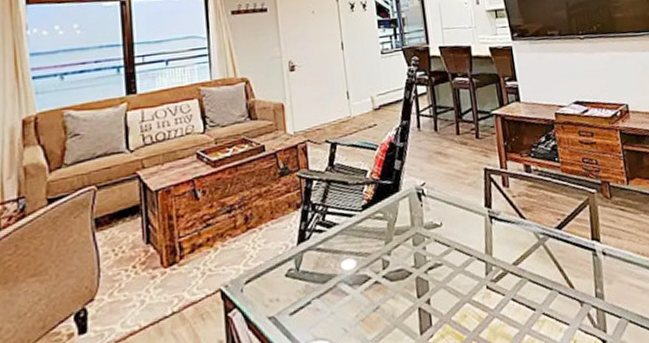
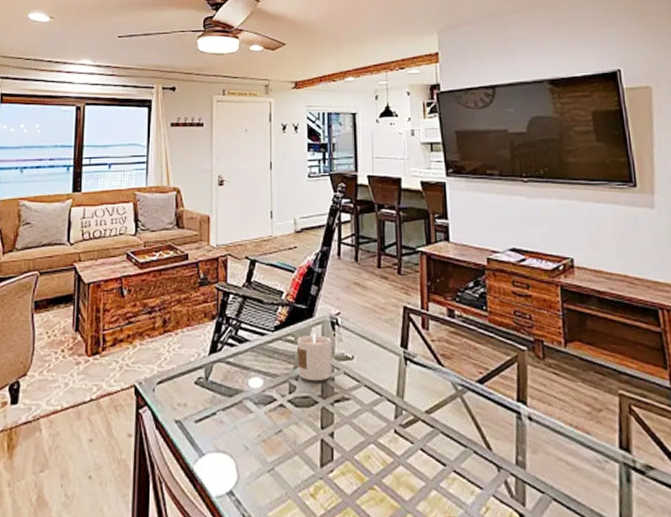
candle: none [386,205,423,254] -> present [297,332,332,382]

